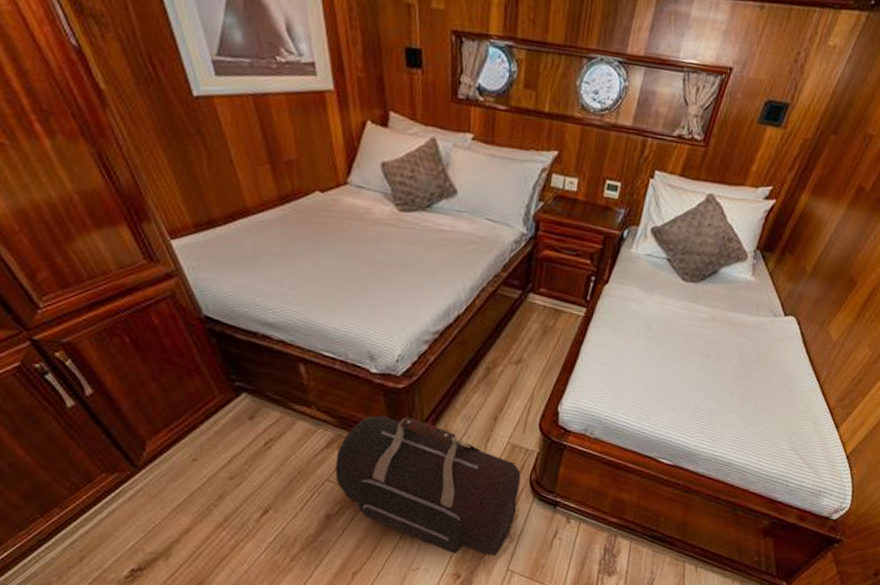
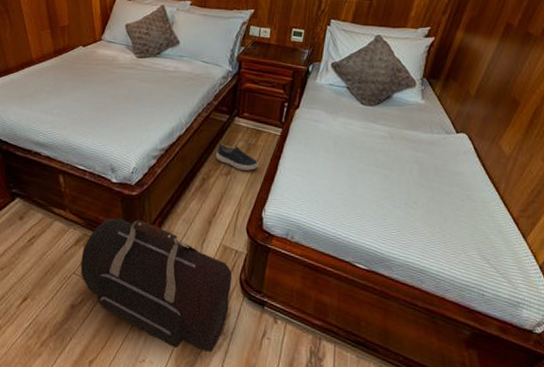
shoe: none [503,324,557,359] -> present [215,142,259,171]

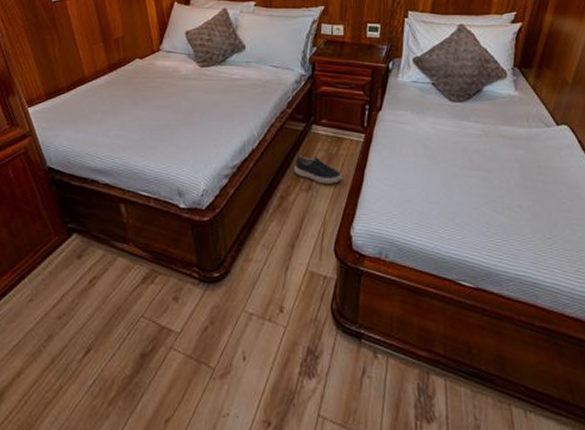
duffel bag: present [80,218,233,353] -> none [149,248,323,400]

